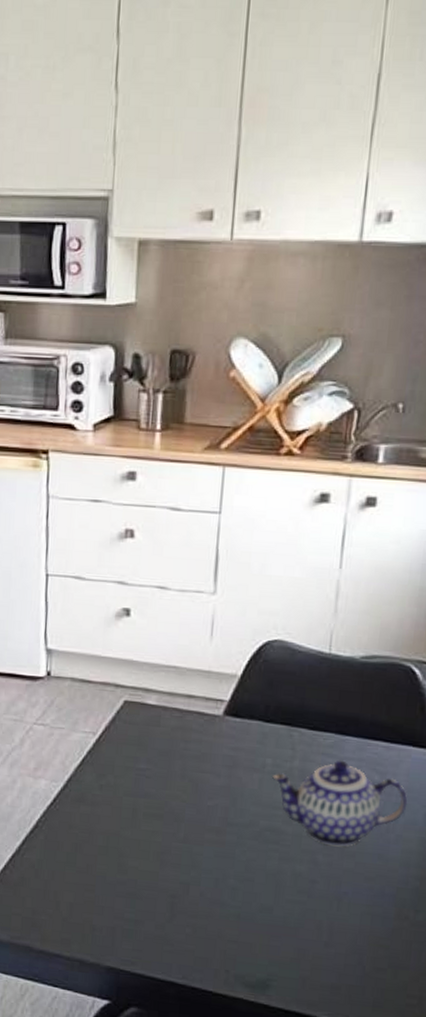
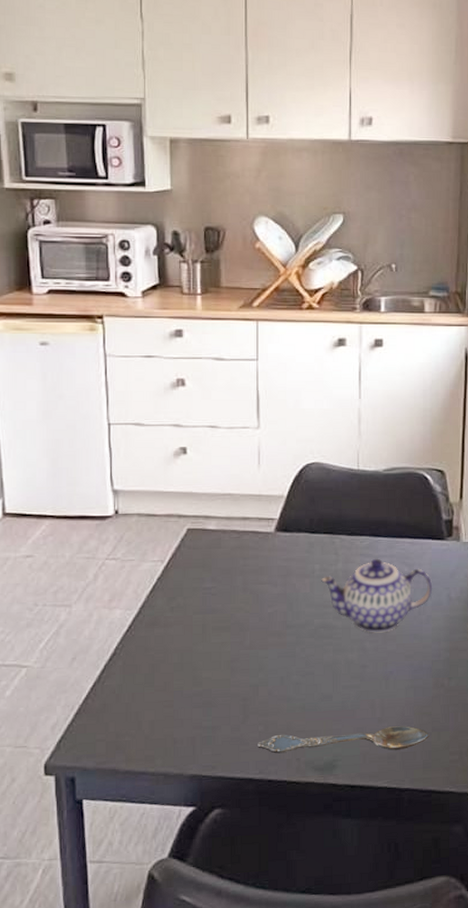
spoon: none [183,941,385,982] -> present [258,726,429,754]

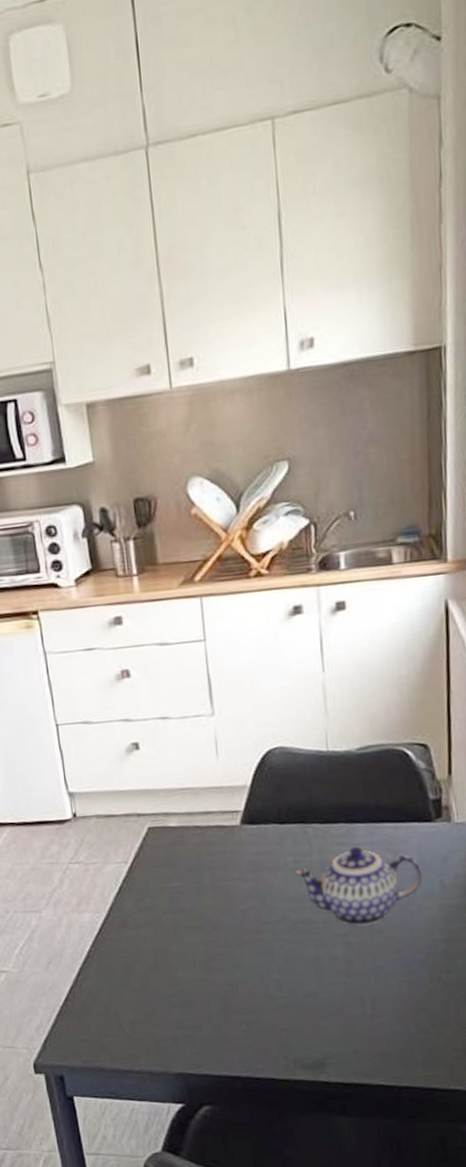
spoon: present [258,726,429,754] -> none [242,1022,428,1052]

